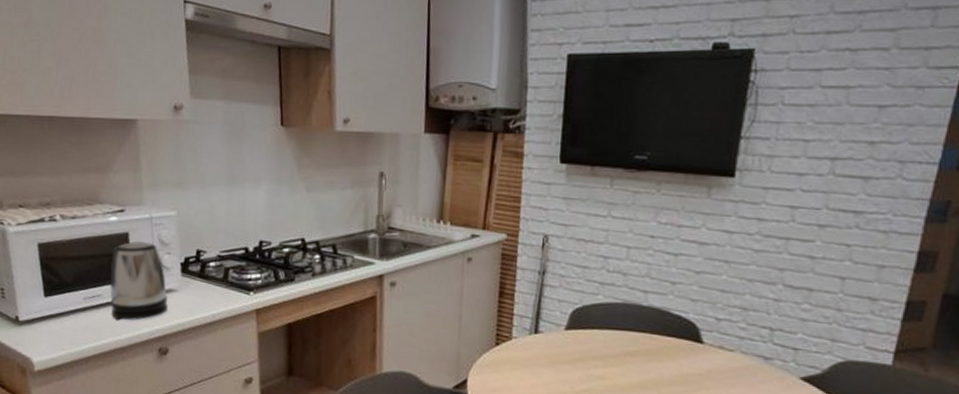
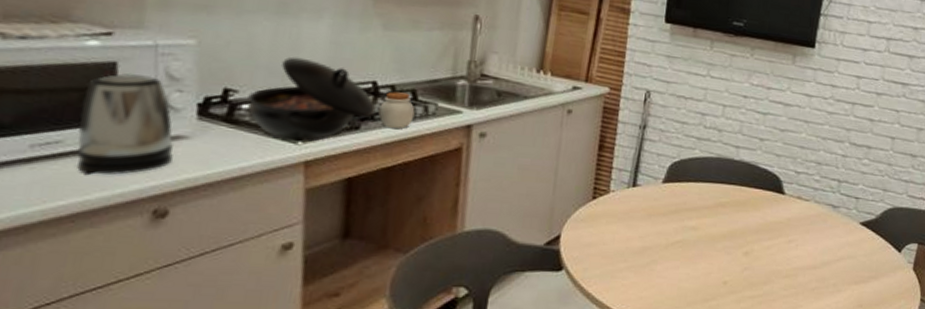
cooking pot: none [213,220,306,291] -> present [247,56,376,140]
jar: none [307,247,336,280] -> present [378,91,415,129]

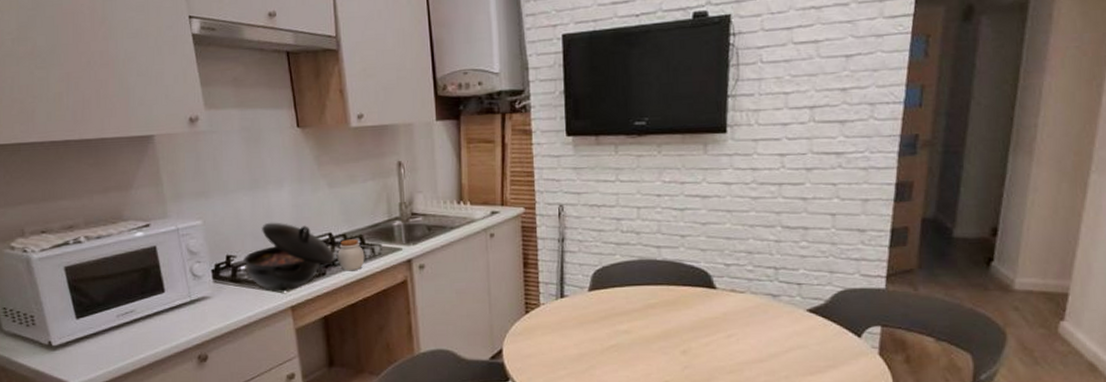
kettle: present [76,73,175,175] -> none [141,253,203,333]

